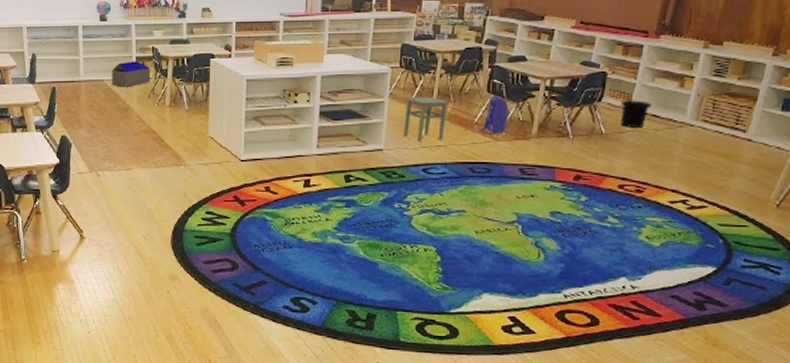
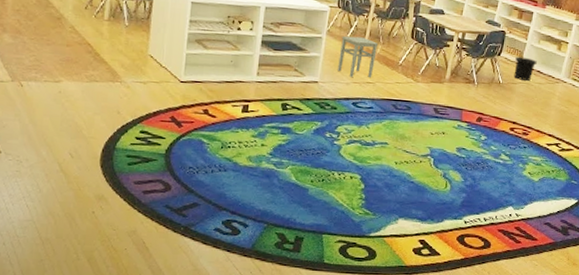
backpack: present [477,95,511,136] -> none [401,41,429,79]

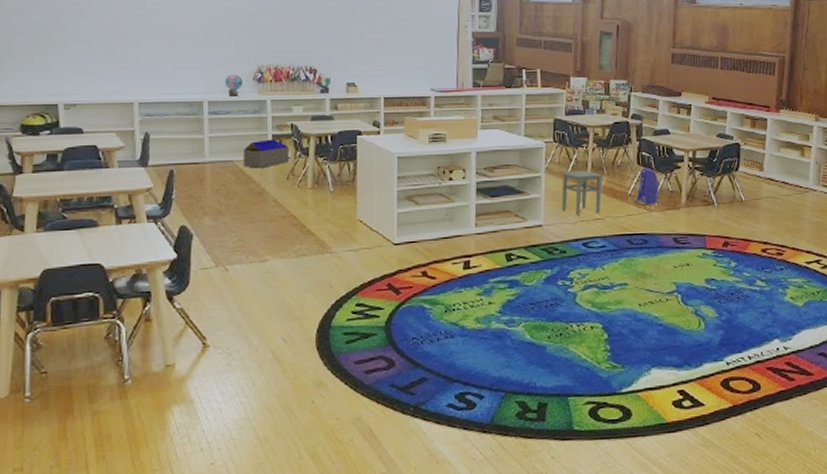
backpack: none [401,41,429,79] -> present [631,167,662,206]
trash can: present [514,56,537,81] -> none [755,169,780,194]

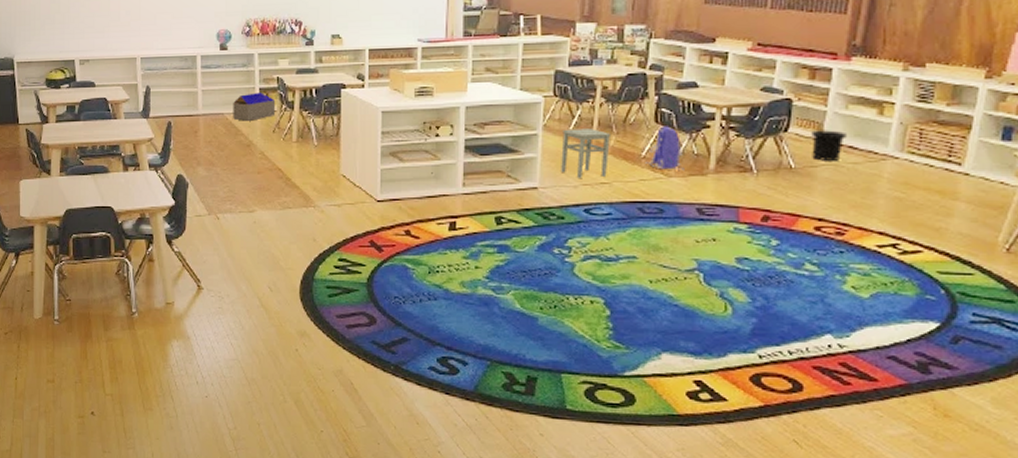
trash can: none [755,169,780,194] -> present [811,130,846,161]

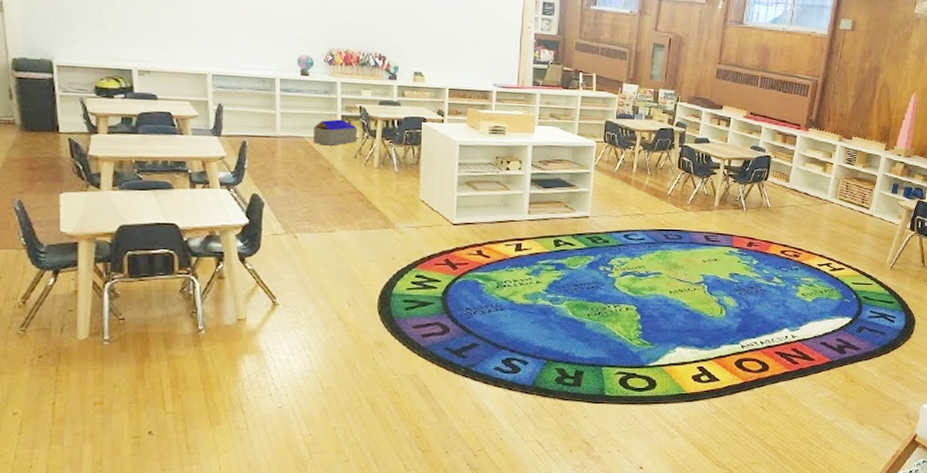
stool: present [561,128,612,178] -> none [608,169,647,210]
backpack: present [645,126,685,171] -> none [670,171,698,207]
trash can: present [811,130,846,161] -> none [781,180,803,203]

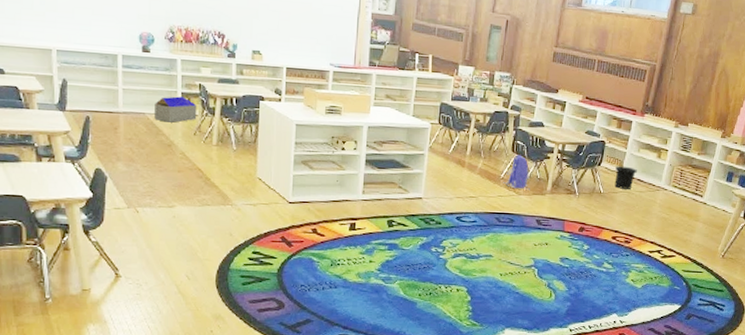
backpack: none [670,171,698,207] -> present [503,155,530,191]
trash can: none [781,180,803,203] -> present [614,166,637,189]

